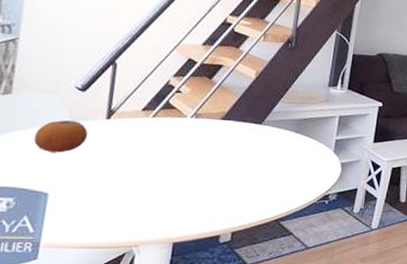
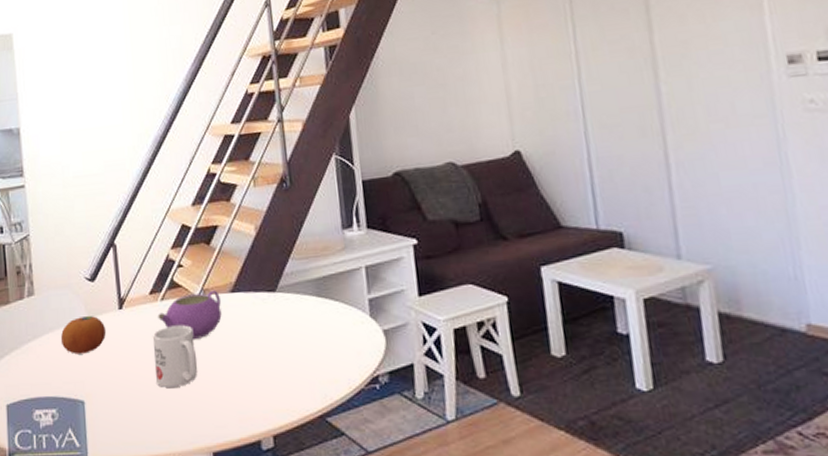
mug: none [131,139,179,189] -> present [153,325,198,387]
teapot: none [145,115,211,152] -> present [158,290,222,339]

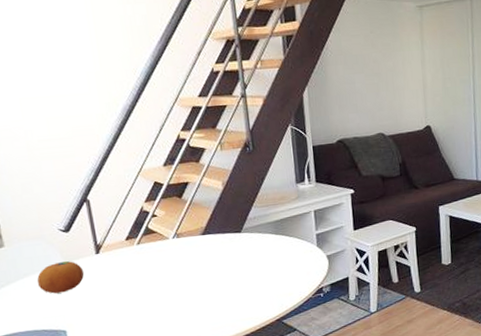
mug: present [153,325,198,387] -> none [131,262,174,312]
teapot: present [158,290,222,339] -> none [134,233,194,273]

